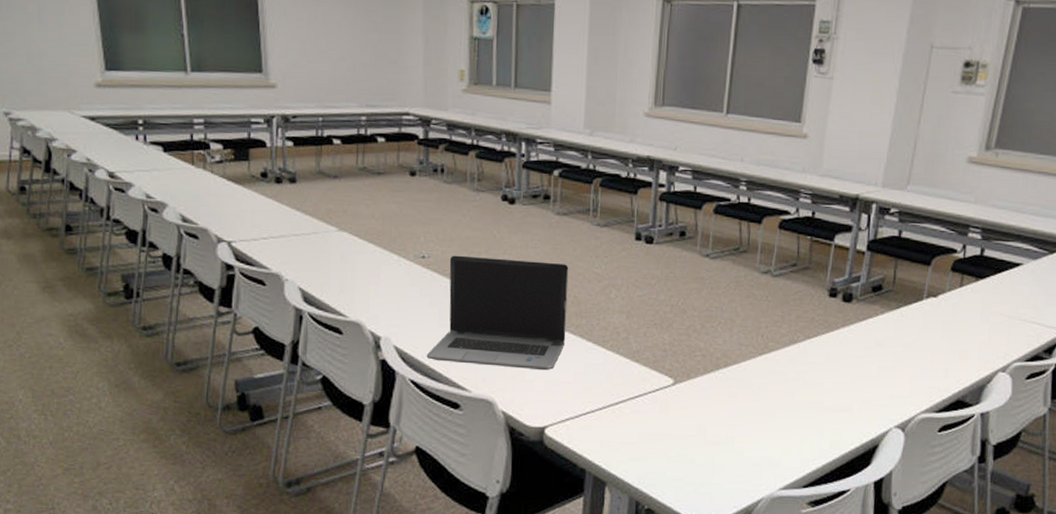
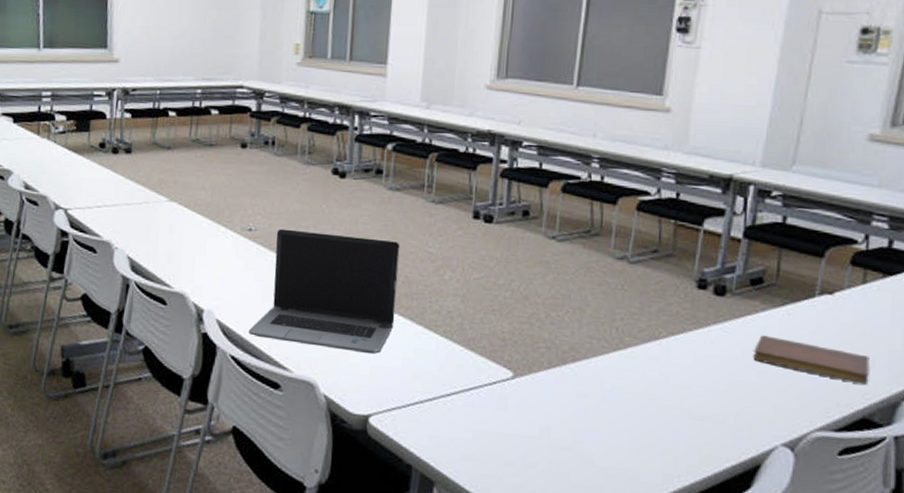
notebook: none [873,334,964,372] -> present [753,335,870,384]

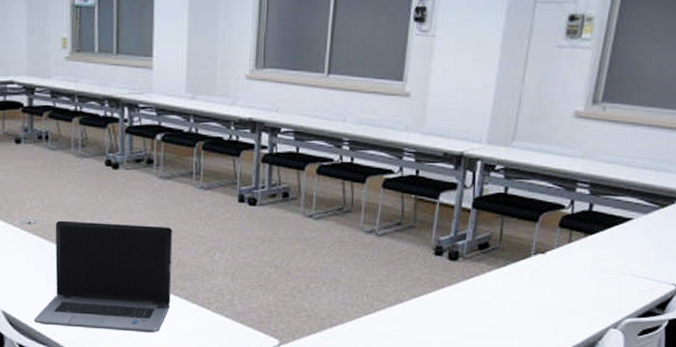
notebook: present [753,335,870,384] -> none [481,292,574,329]

